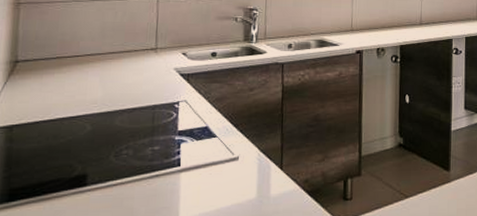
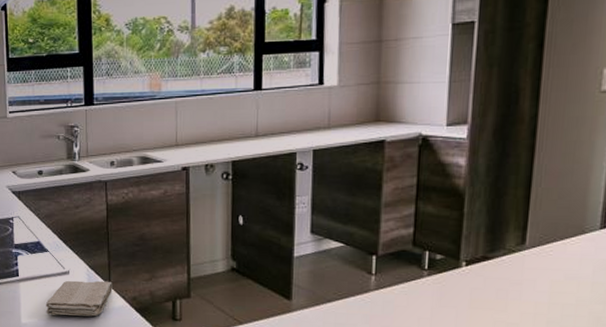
washcloth: none [209,165,285,207] -> present [45,280,112,317]

